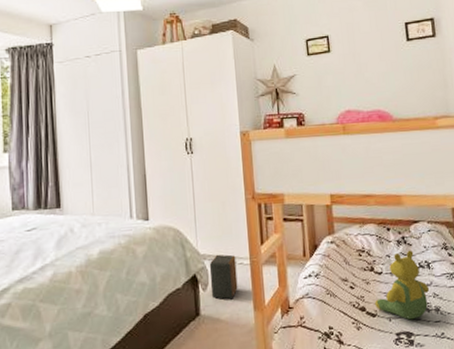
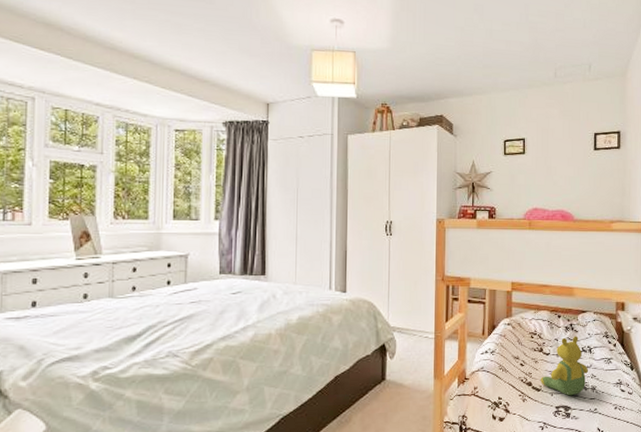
speaker: present [209,254,238,300] -> none [397,327,422,368]

